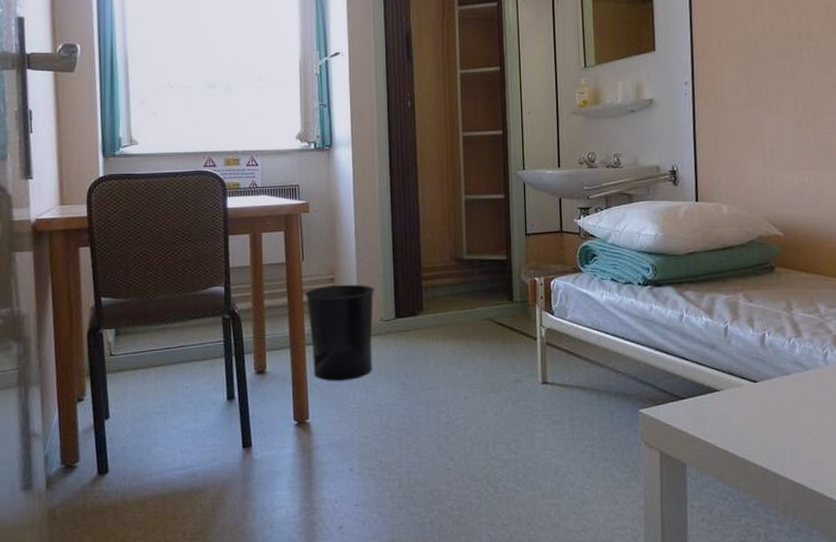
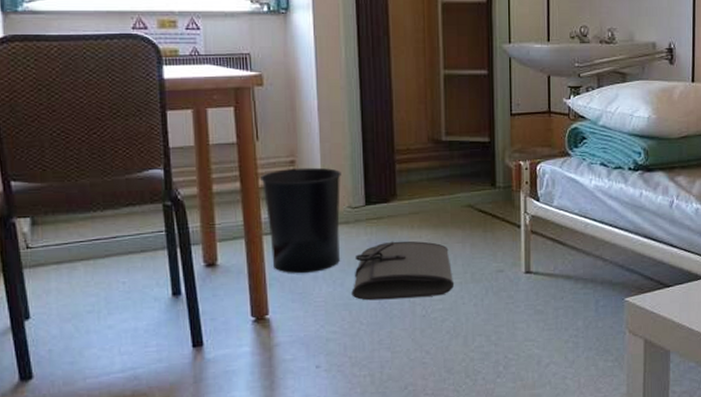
tool roll: none [382,351,475,408] -> present [351,241,453,301]

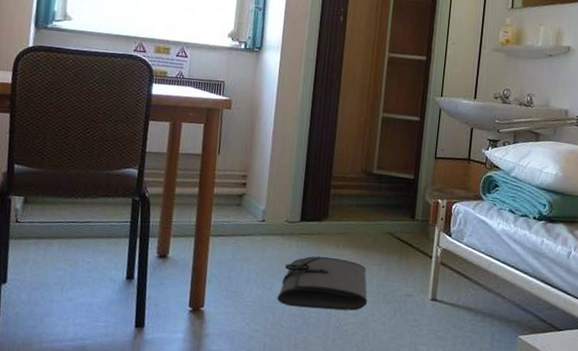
waste bin: present [261,167,341,273] -> none [214,181,284,275]

